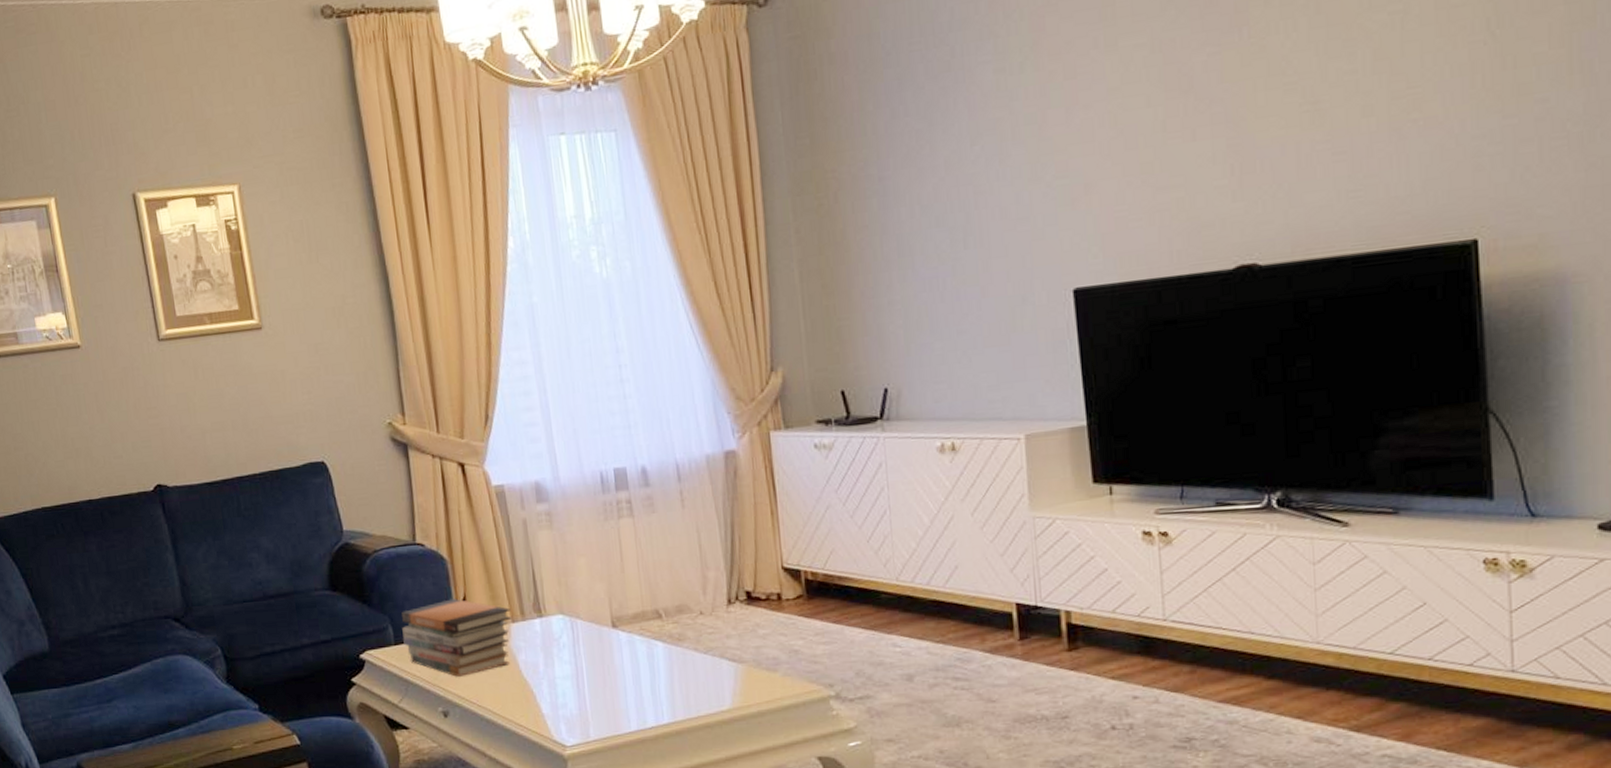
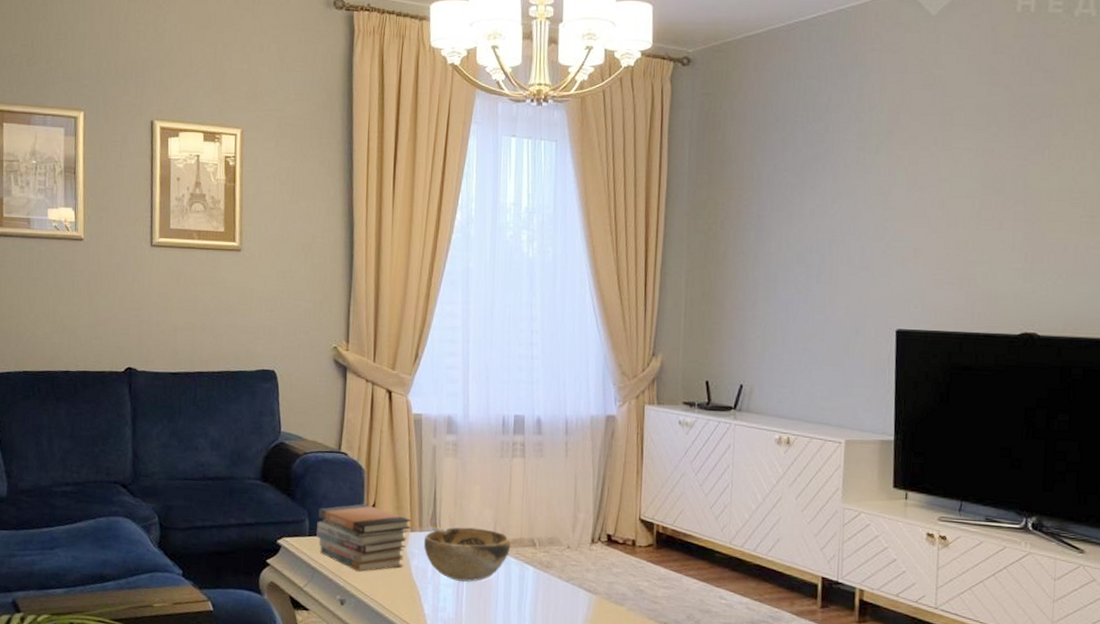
decorative bowl: none [528,606,633,671] -> present [423,527,511,582]

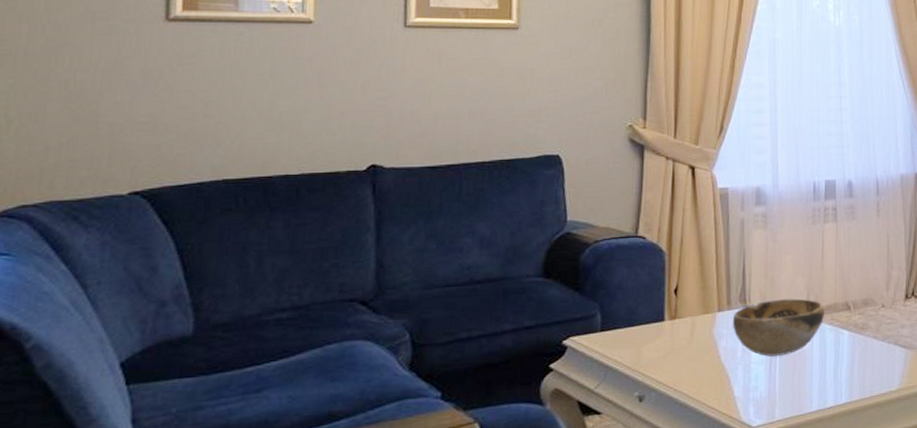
book stack: present [316,504,411,572] -> none [610,288,718,362]

